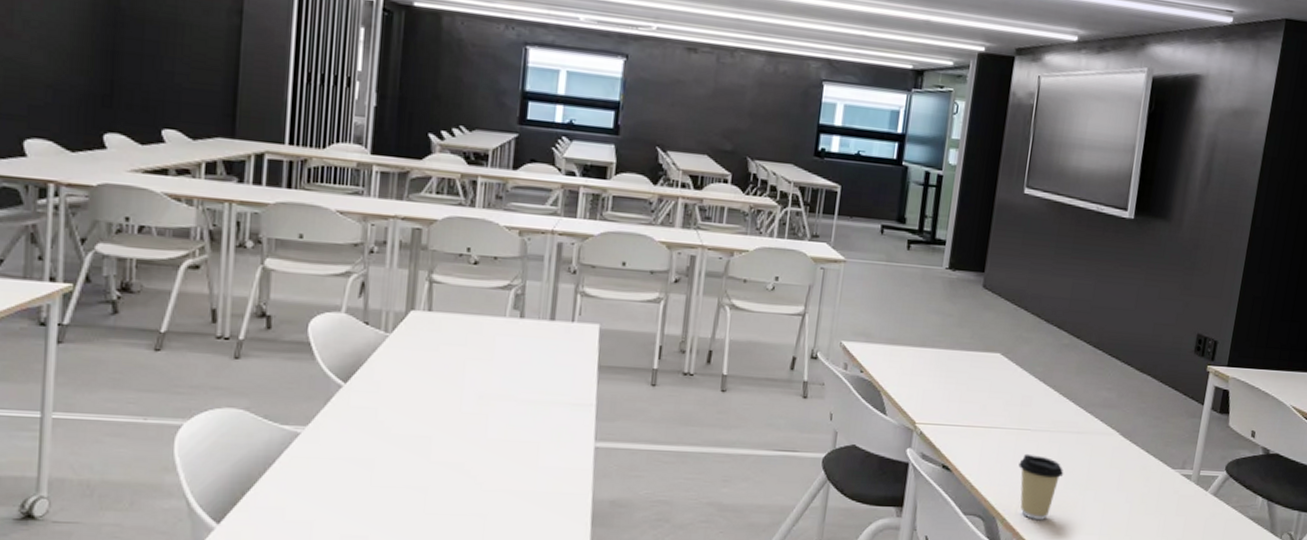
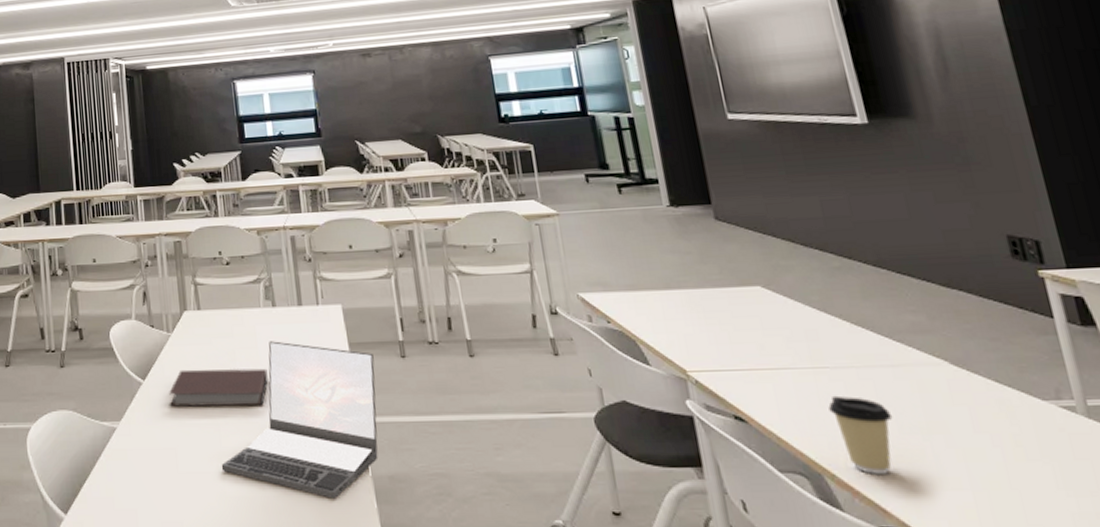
notebook: none [373,375,500,423] -> present [169,368,269,407]
laptop: none [425,354,622,520] -> present [221,341,378,498]

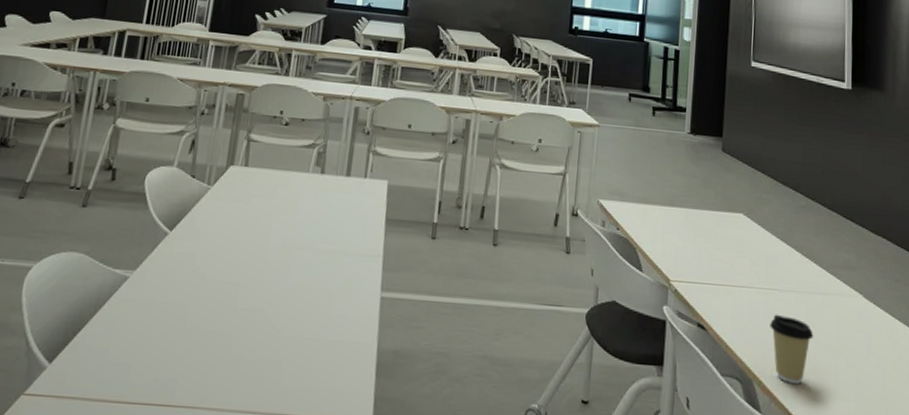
notebook: present [169,368,269,407] -> none [191,224,301,271]
laptop: present [221,341,378,498] -> none [230,207,406,369]

